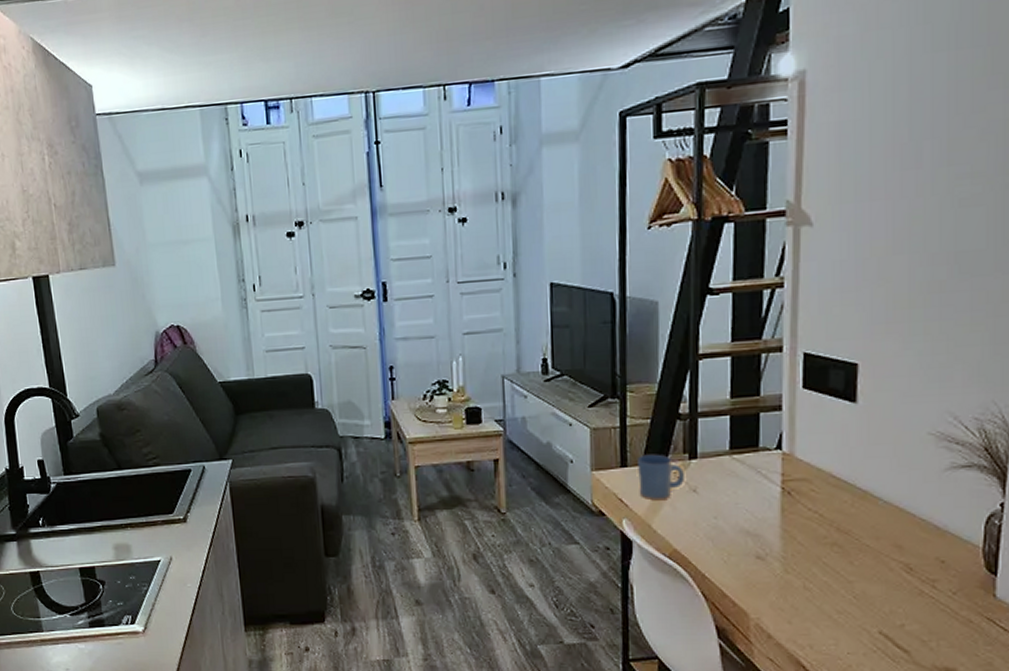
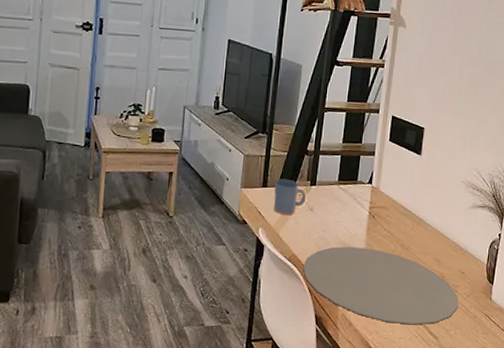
placemat: none [690,535,940,636] -> present [302,246,459,325]

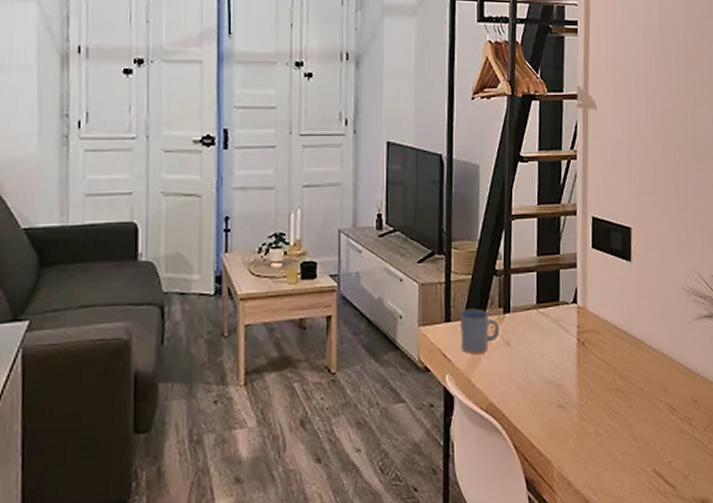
placemat: present [302,246,459,325] -> none [504,384,696,476]

